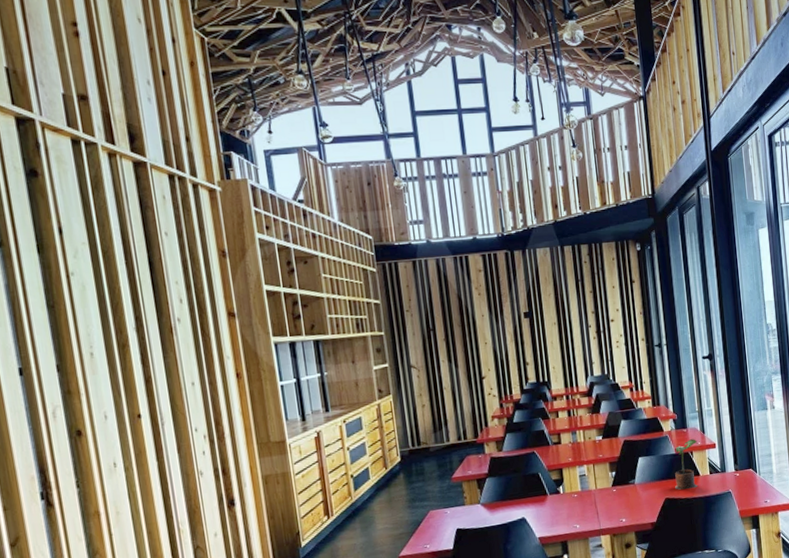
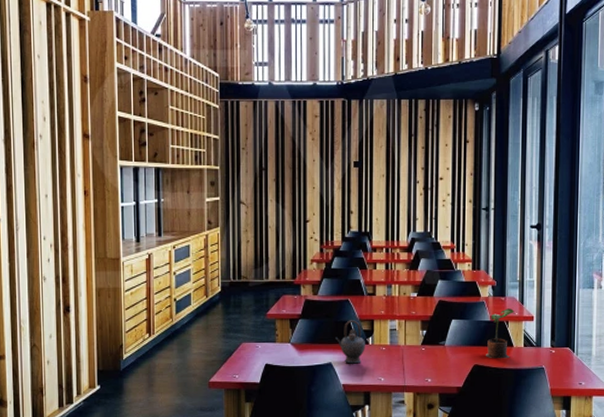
teapot: none [526,471,557,516] -> present [335,320,365,364]

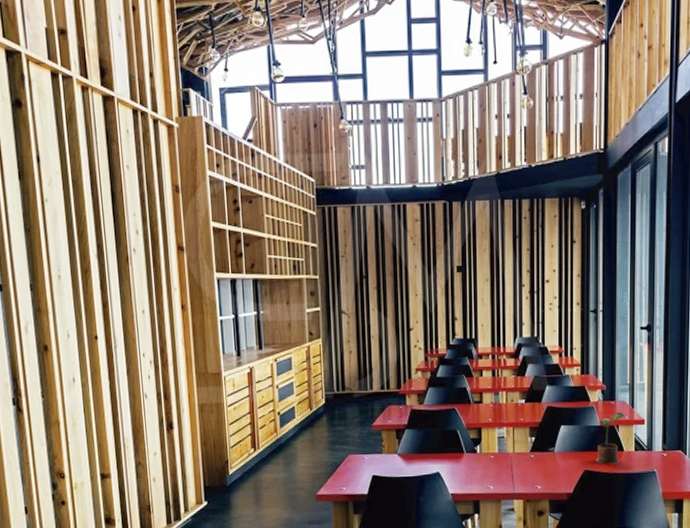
teapot: present [335,320,365,364] -> none [443,429,473,473]

